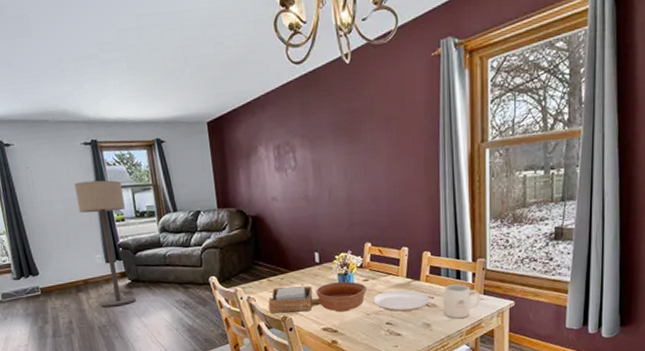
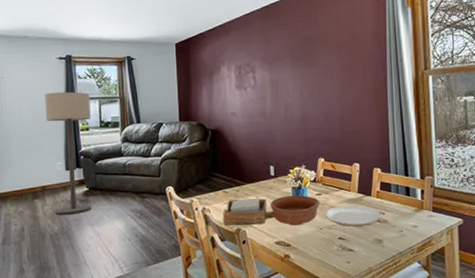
mug: present [443,284,481,319] -> none [394,201,430,236]

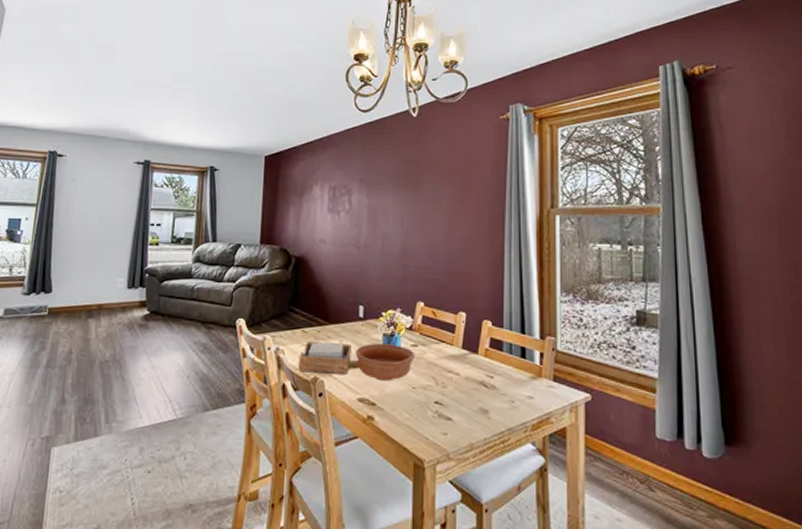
floor lamp: present [45,91,91,215] -> none [109,199,164,340]
plate: present [326,205,381,227] -> none [421,362,489,390]

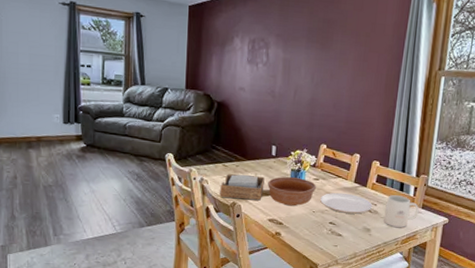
plate: none [421,362,489,390] -> present [320,192,373,214]
mug: none [505,364,550,409] -> present [384,195,419,228]

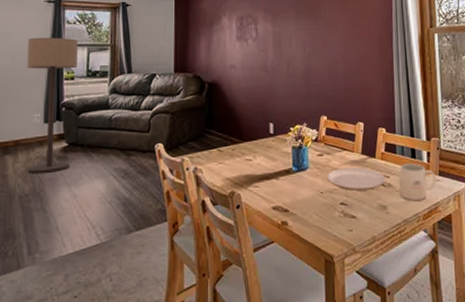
floor lamp: none [44,39,93,169] -> present [26,37,78,173]
napkin holder: present [220,174,265,201] -> none [216,158,264,188]
bowl: present [268,176,317,206] -> none [268,155,322,189]

